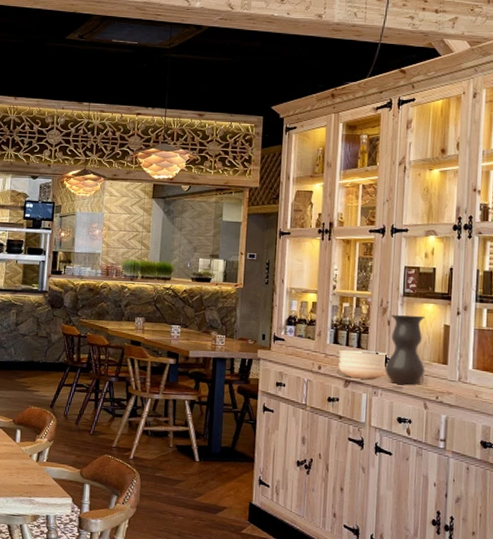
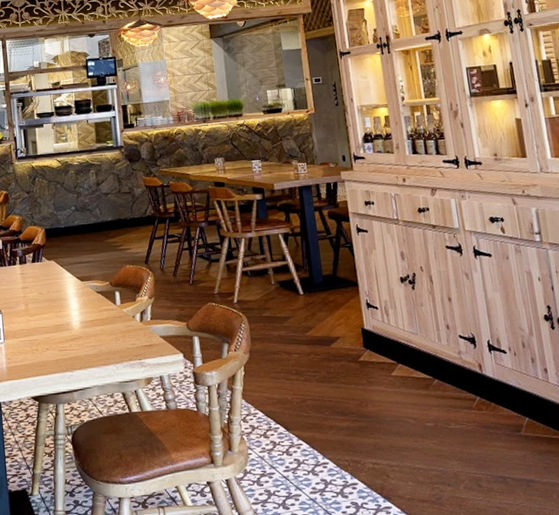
bowl: present [337,350,389,381] -> none [420,155,471,186]
vase: present [385,314,425,386] -> none [463,113,507,186]

